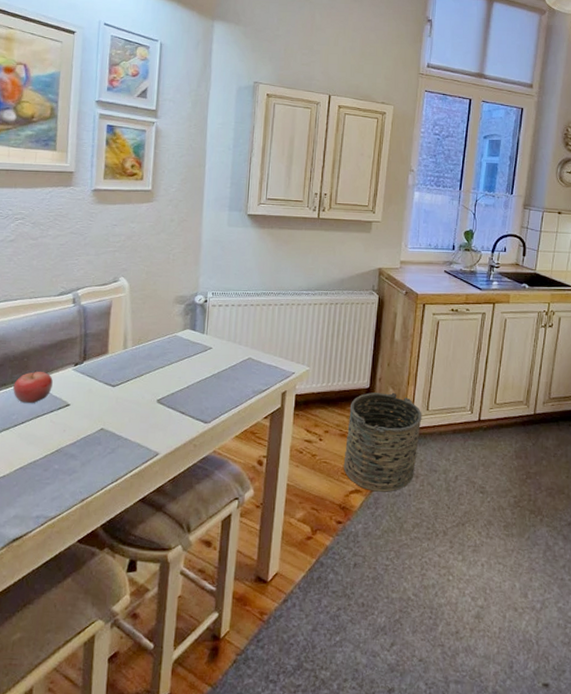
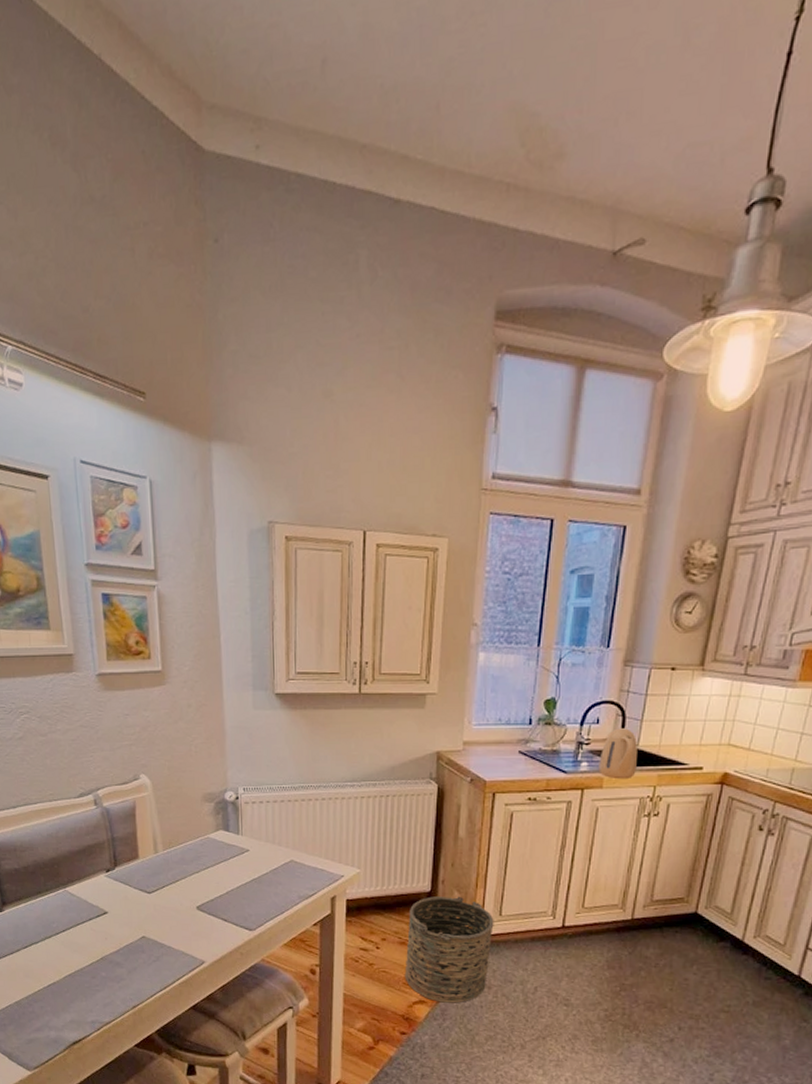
fruit: present [13,370,53,403] -> none [48,878,87,911]
kettle: none [506,256,535,297] -> present [598,728,638,780]

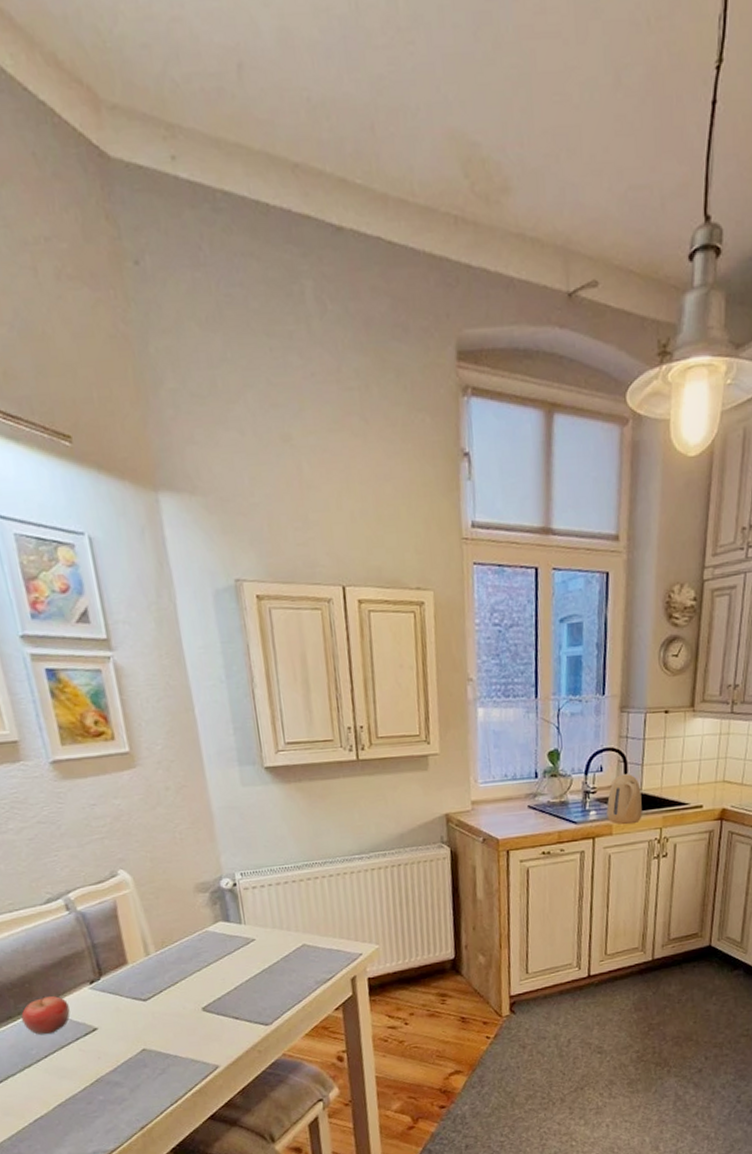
fruit: none [48,878,87,911] -> present [21,995,71,1035]
bucket: present [405,896,494,1003] -> none [435,959,522,1070]

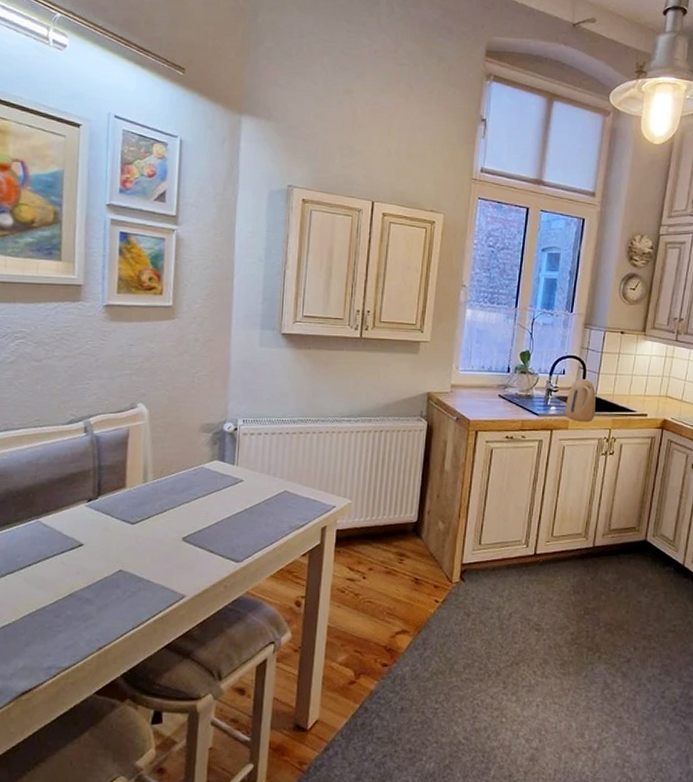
fruit: present [21,995,71,1035] -> none [17,507,63,543]

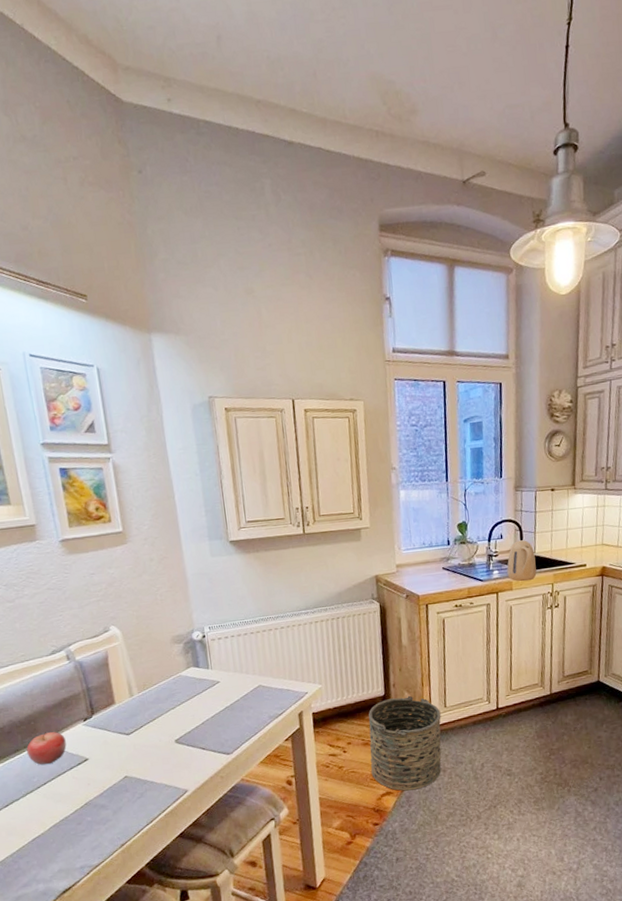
fruit: none [17,507,63,543] -> present [26,731,67,765]
bucket: none [389,526,474,632] -> present [368,695,441,791]

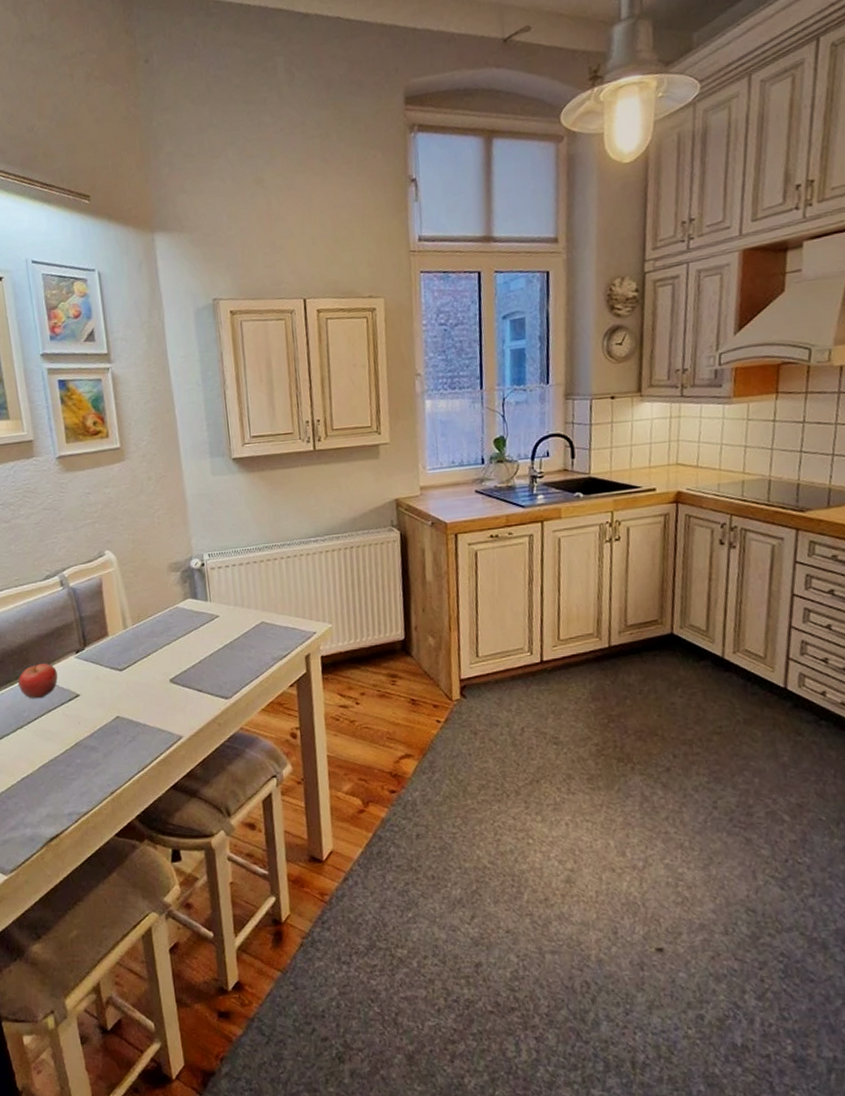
bucket: present [368,695,441,791] -> none [385,641,472,755]
kettle: present [507,540,537,582] -> none [554,458,592,509]

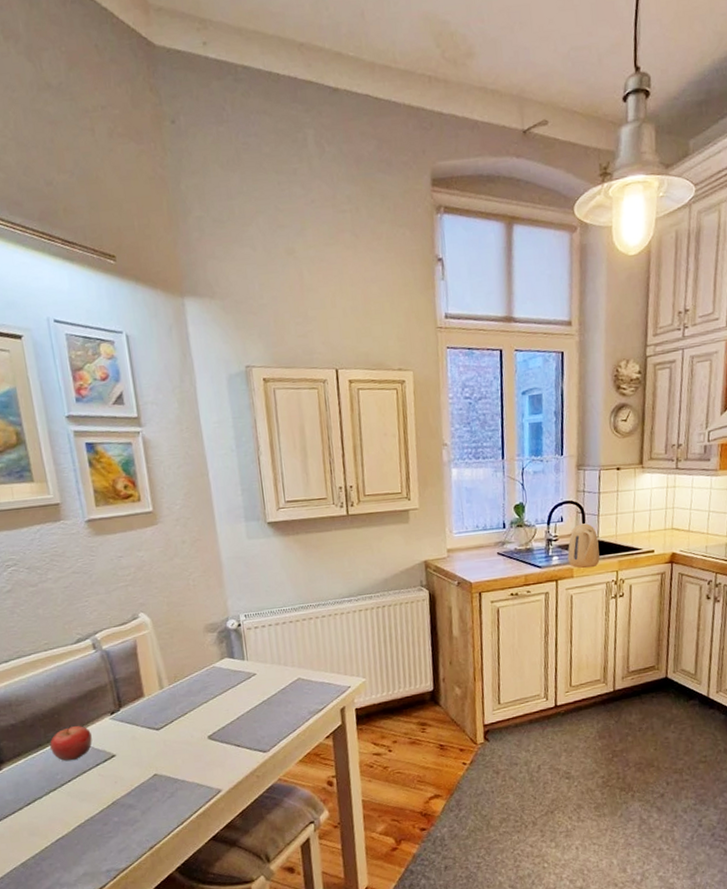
kettle: none [554,458,592,509] -> present [567,523,600,569]

